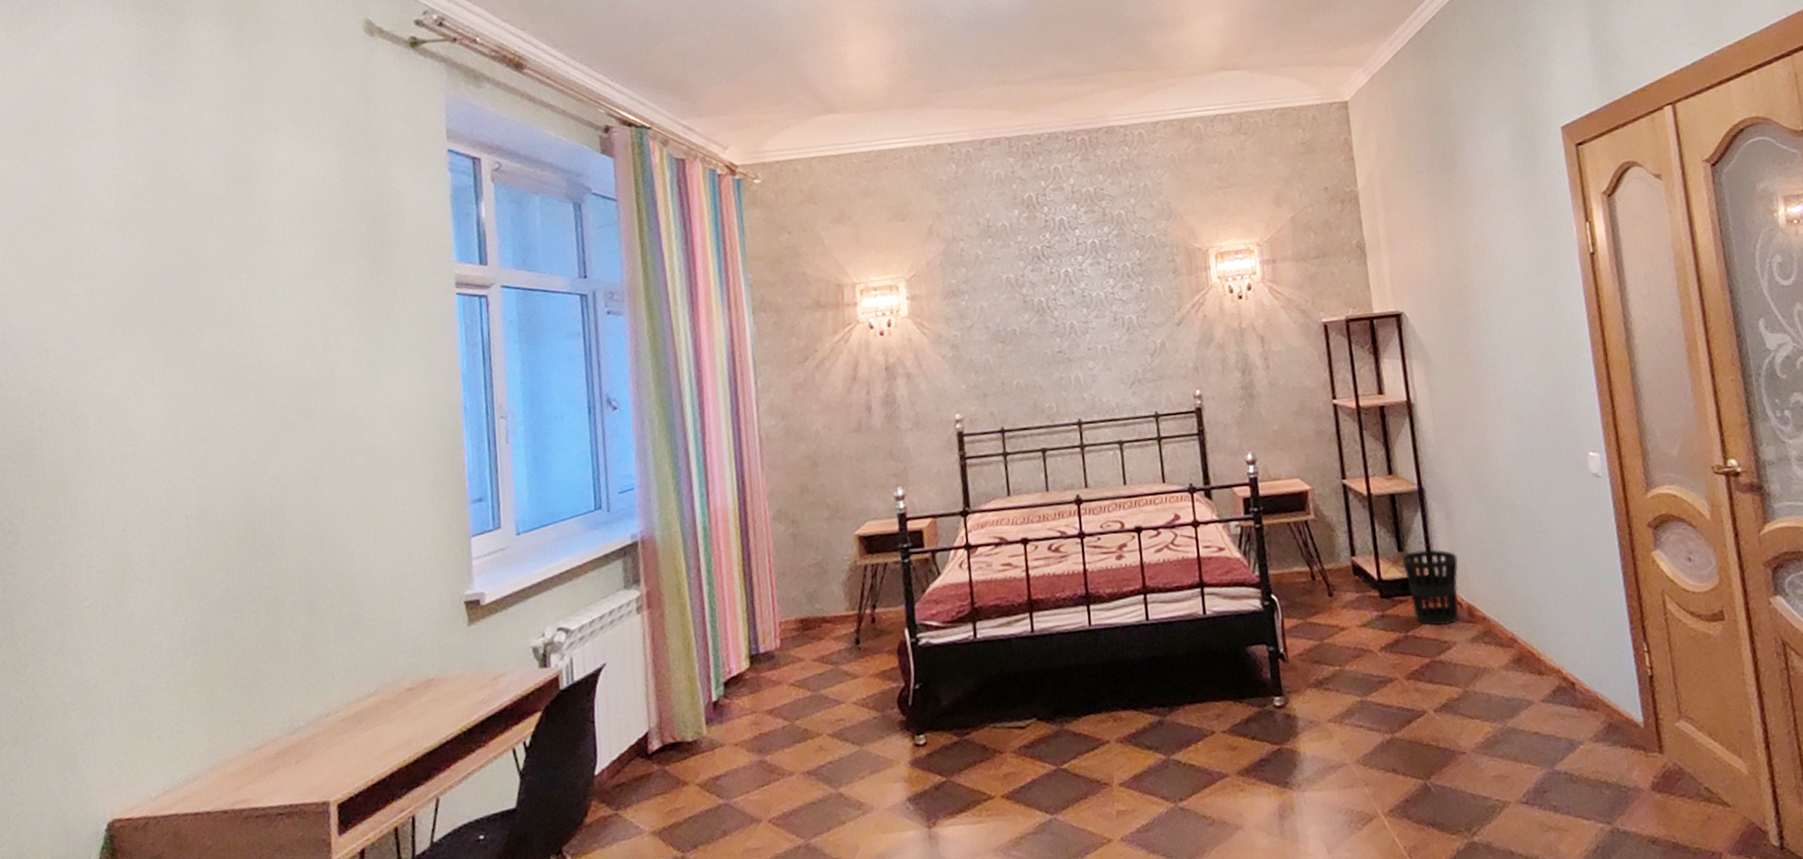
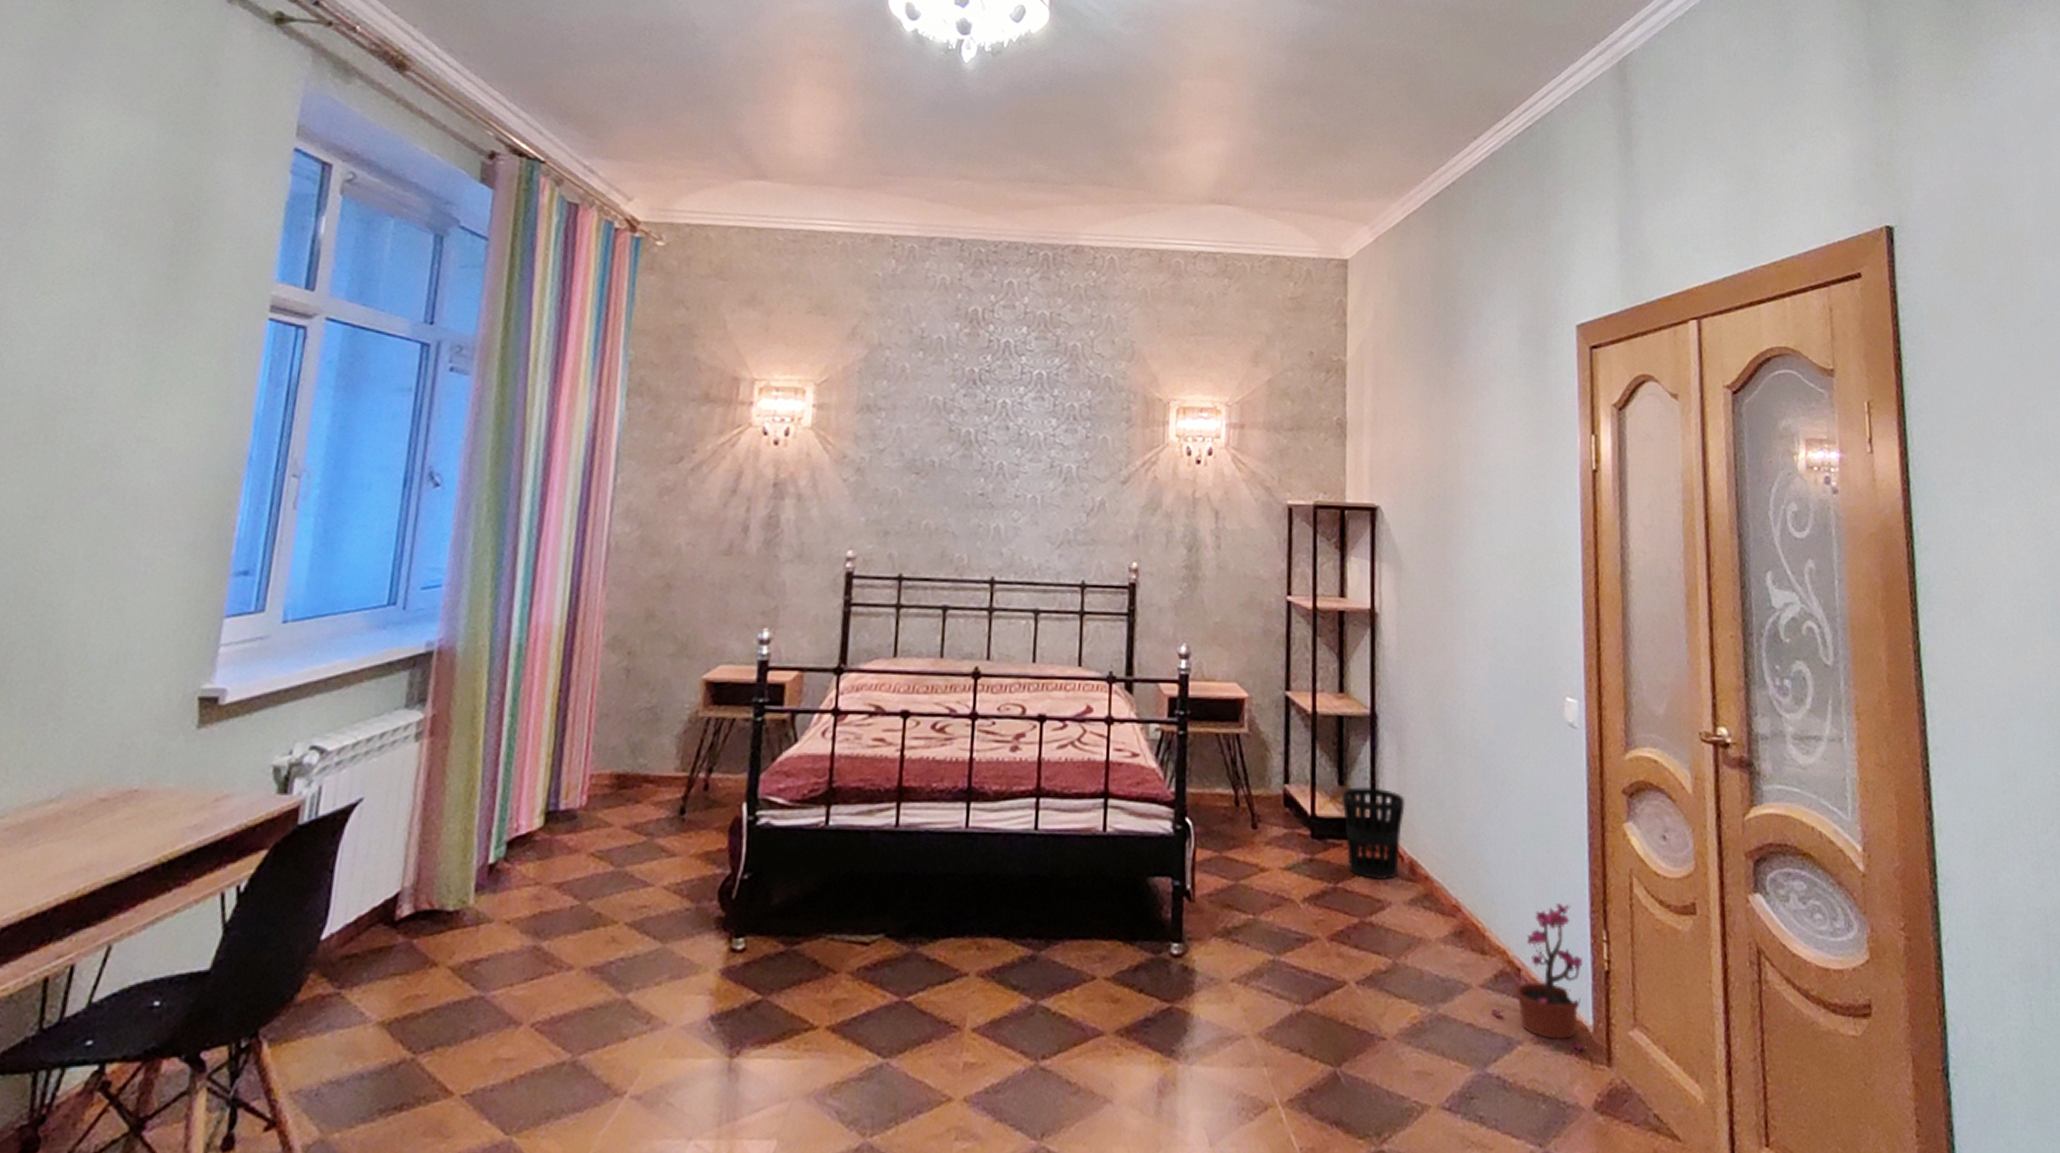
potted plant: none [1553,625,1637,744] -> present [1491,903,1584,1051]

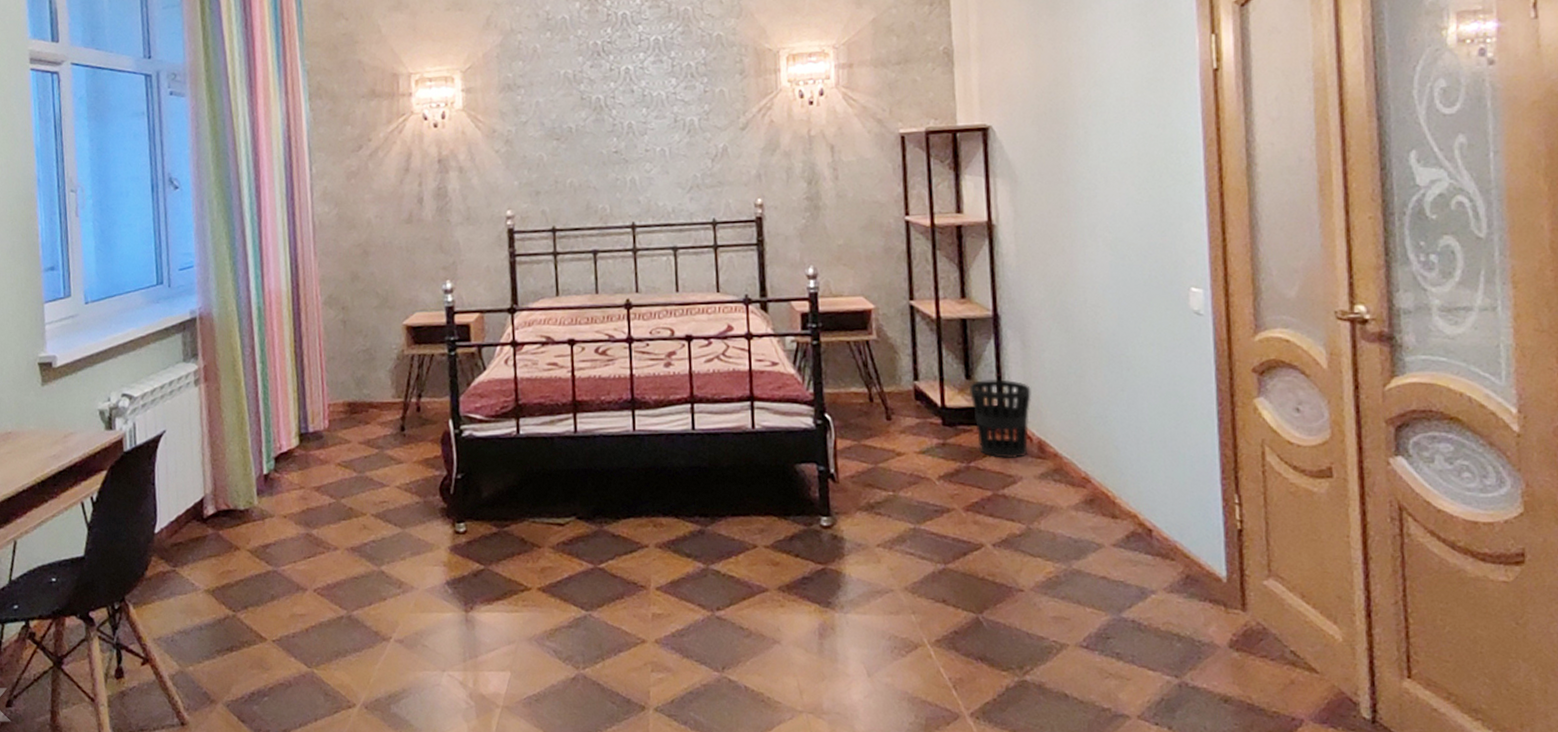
potted plant: present [1491,903,1584,1051] -> none [1124,472,1218,598]

